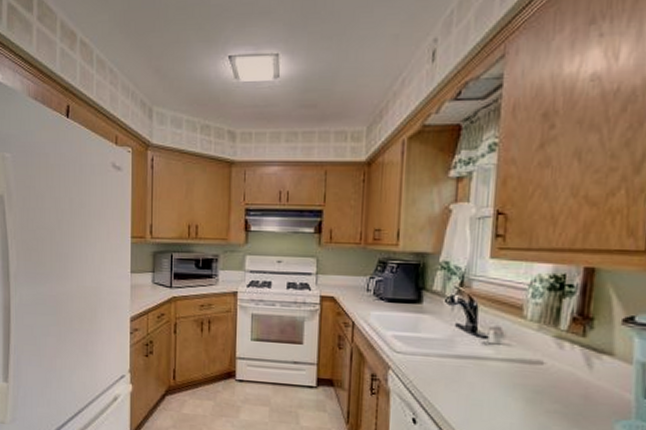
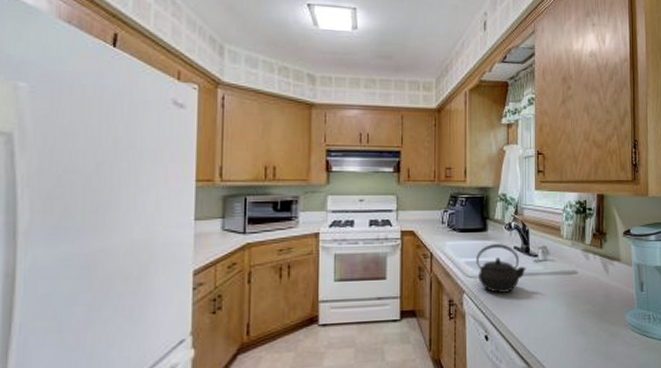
kettle: none [406,318,471,375] -> present [476,244,526,293]

